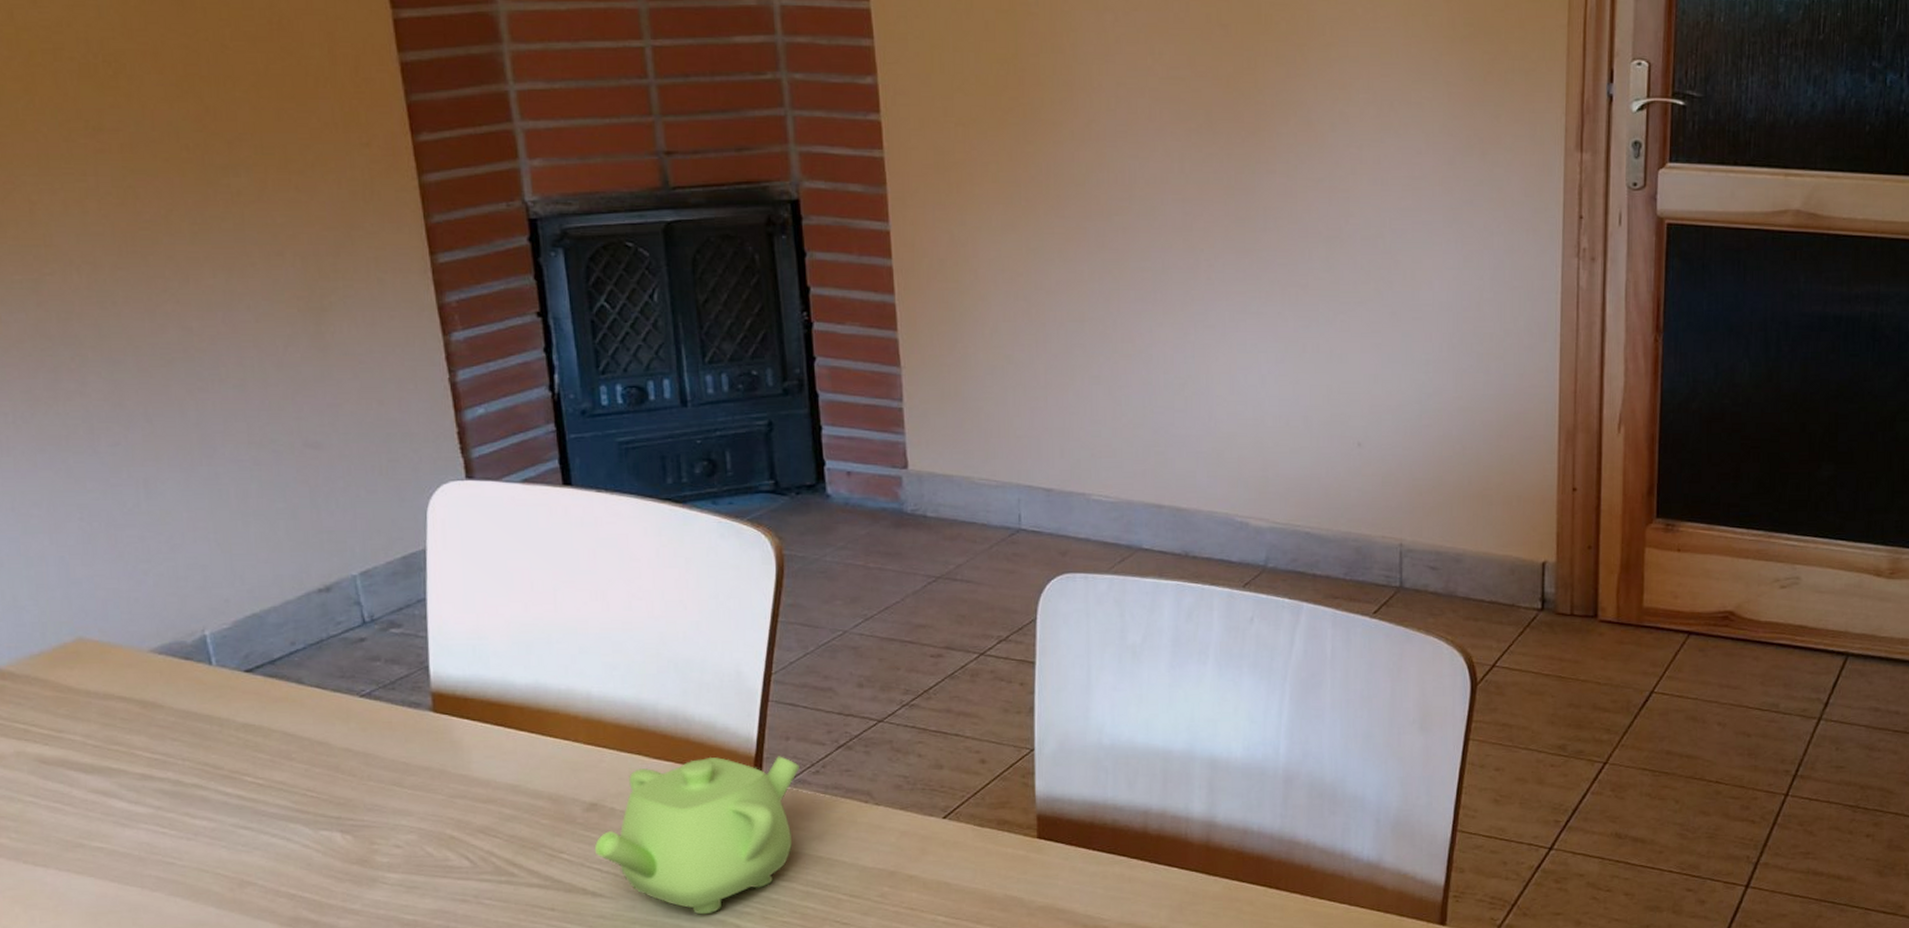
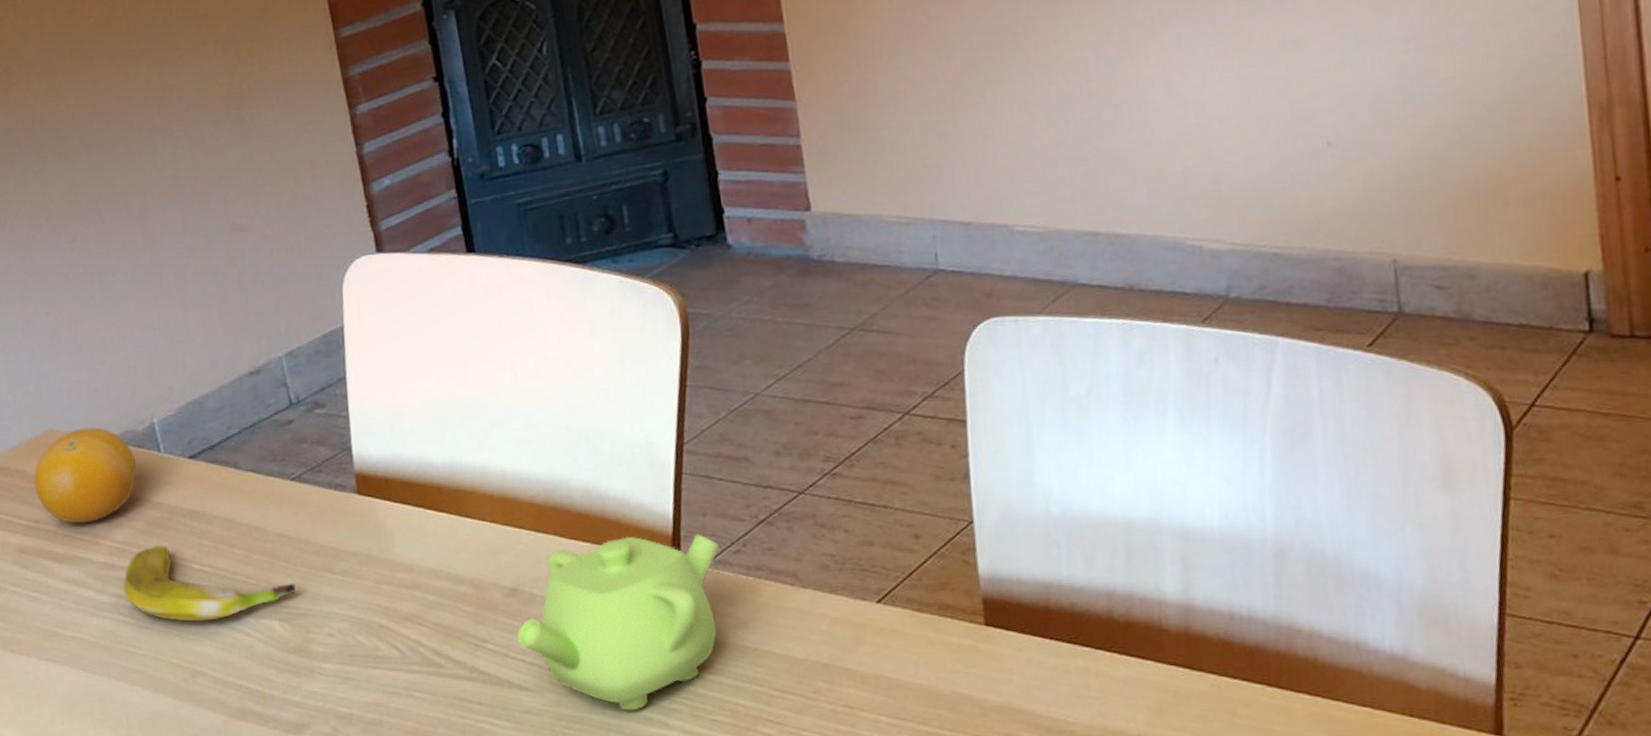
fruit: none [58,637,184,735] -> present [33,427,137,524]
banana: none [162,756,361,833] -> present [123,544,296,622]

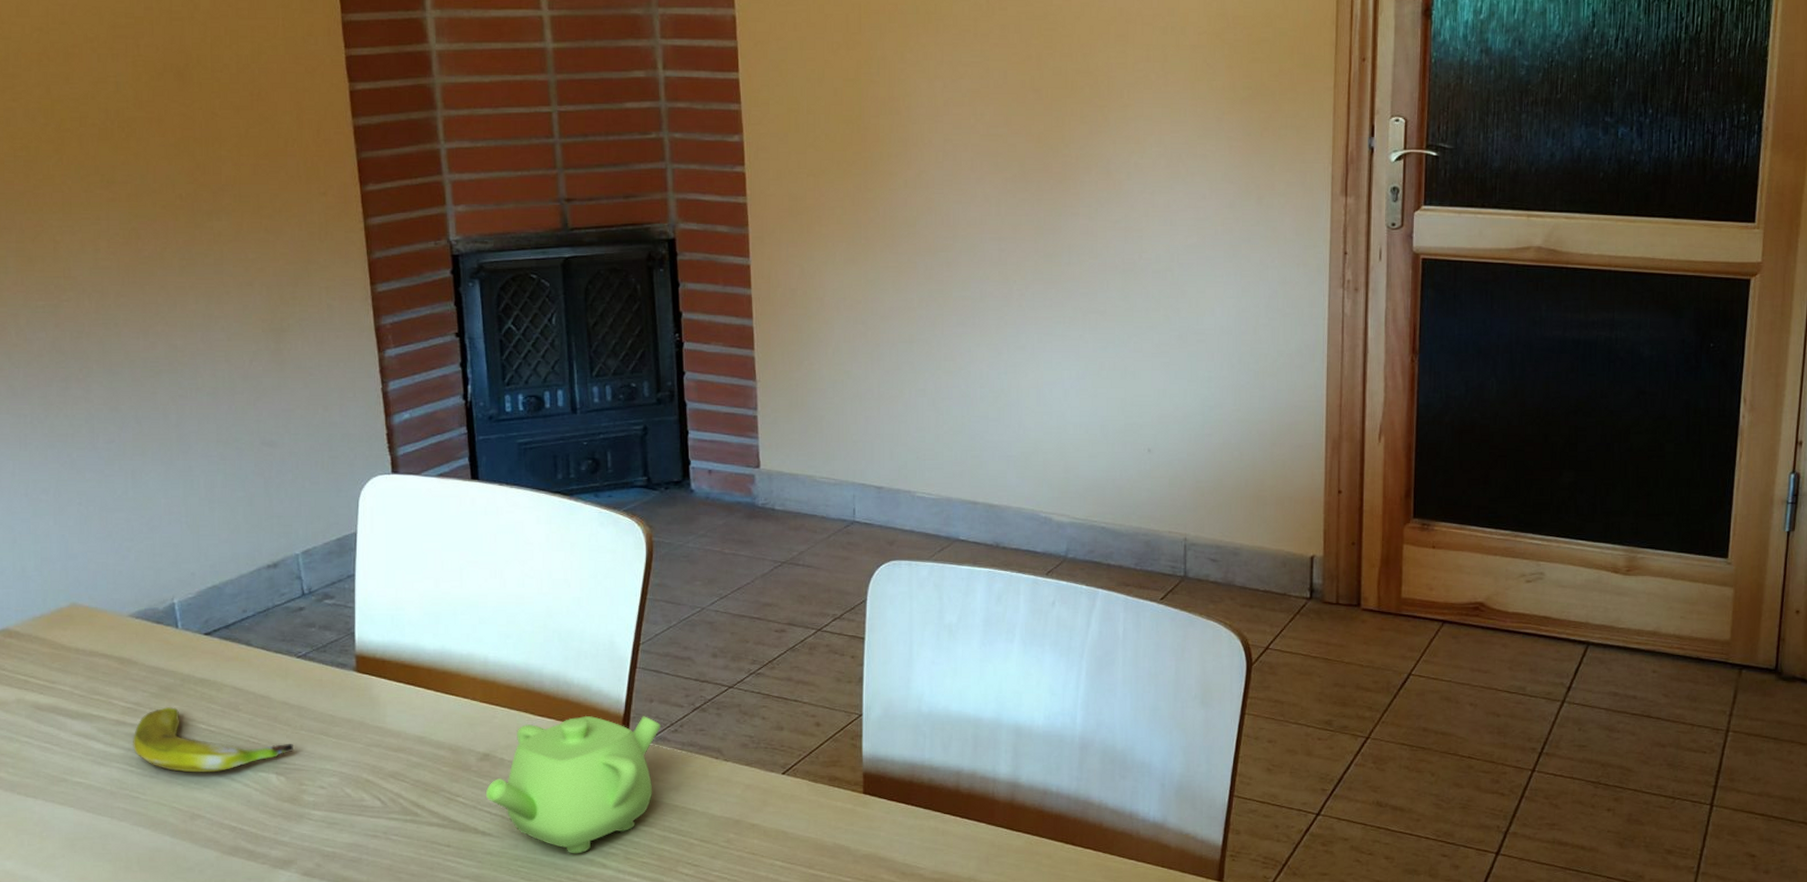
fruit: present [33,427,137,524] -> none [54,604,154,686]

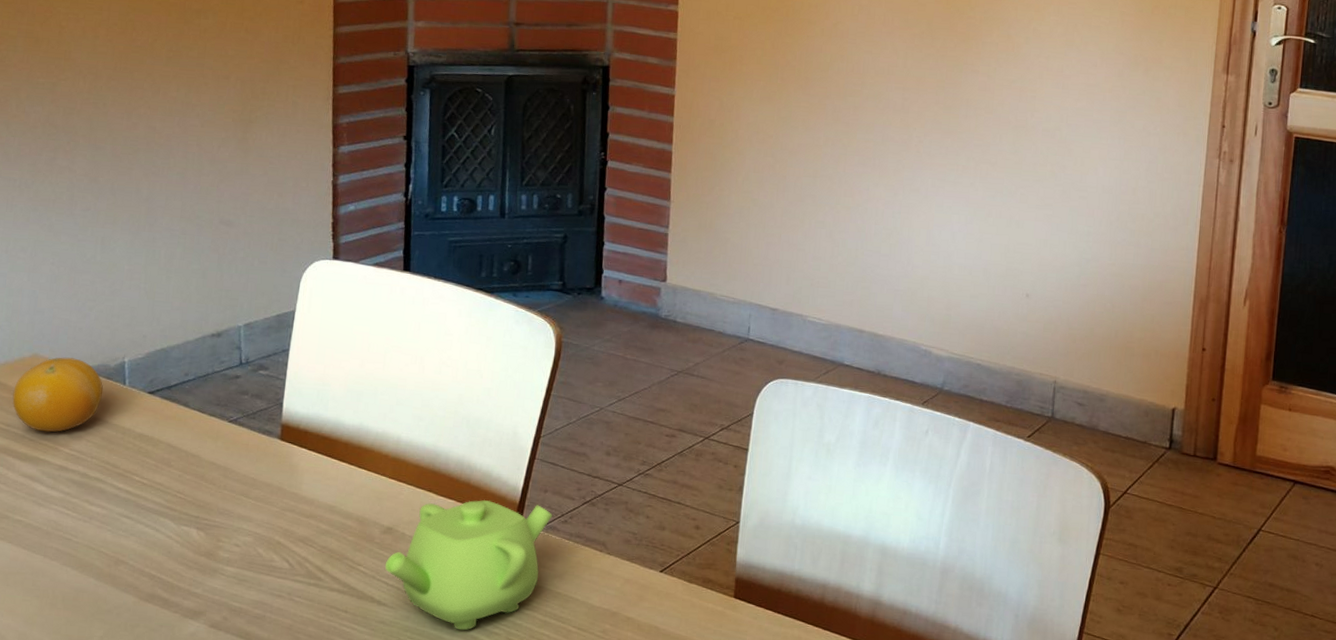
fruit: none [54,604,154,686] -> present [12,357,103,433]
banana: present [132,706,293,773] -> none [71,456,216,522]

